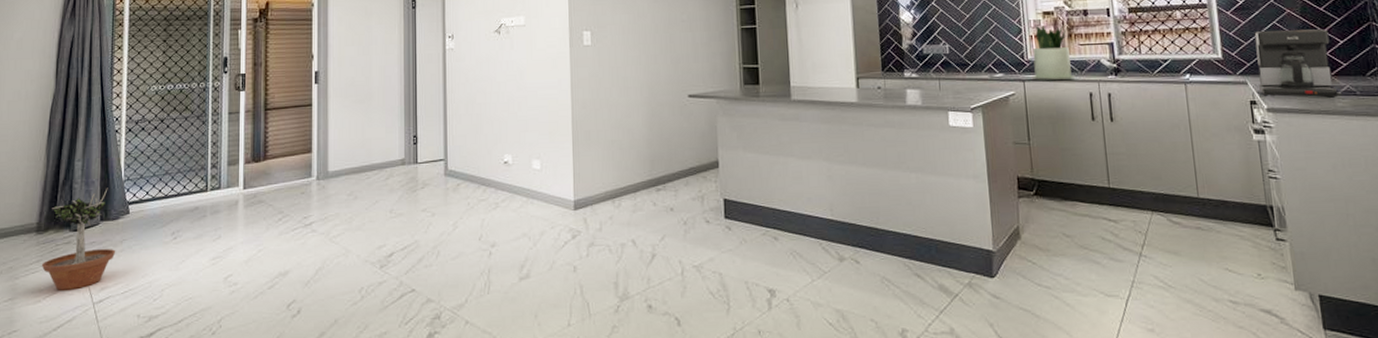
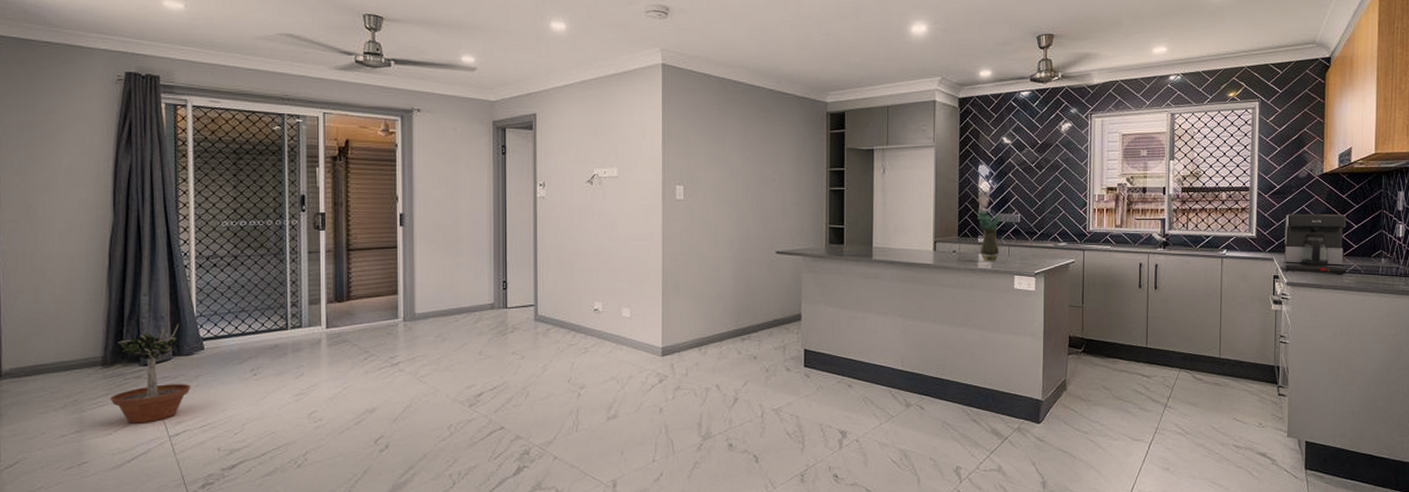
vase: none [900,41,930,98] -> present [976,208,1000,262]
planter: present [1031,24,1076,81] -> none [1090,199,1129,251]

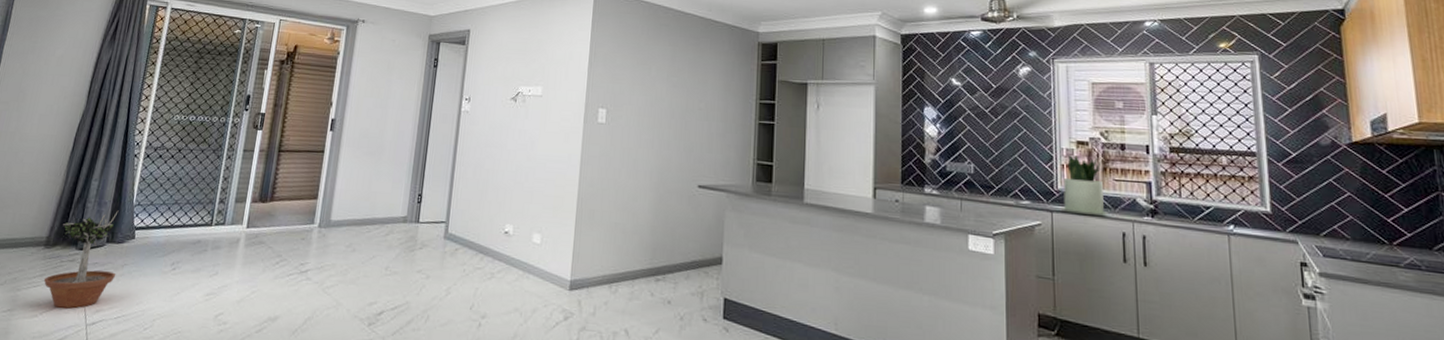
vase: present [976,208,1000,262] -> none [922,154,951,217]
planter: none [1090,199,1129,251] -> present [1060,154,1108,217]
coffee maker: present [1283,213,1347,275] -> none [1307,187,1401,269]

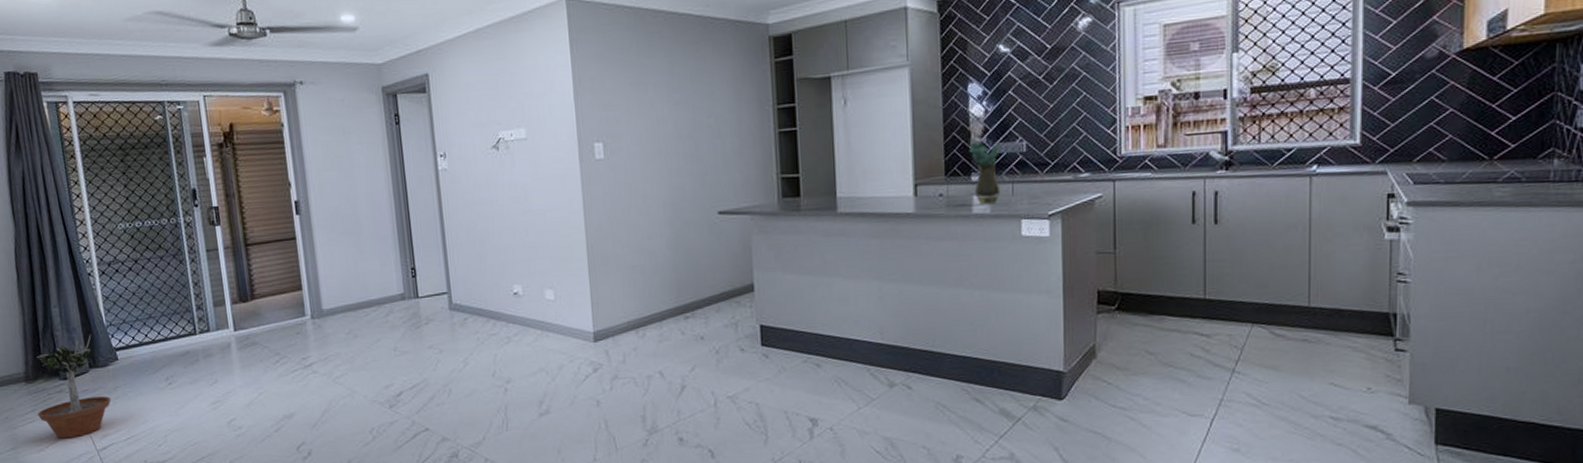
vase: none [922,154,951,217] -> present [967,139,1001,205]
planter: present [1060,154,1108,217] -> none [1123,110,1177,180]

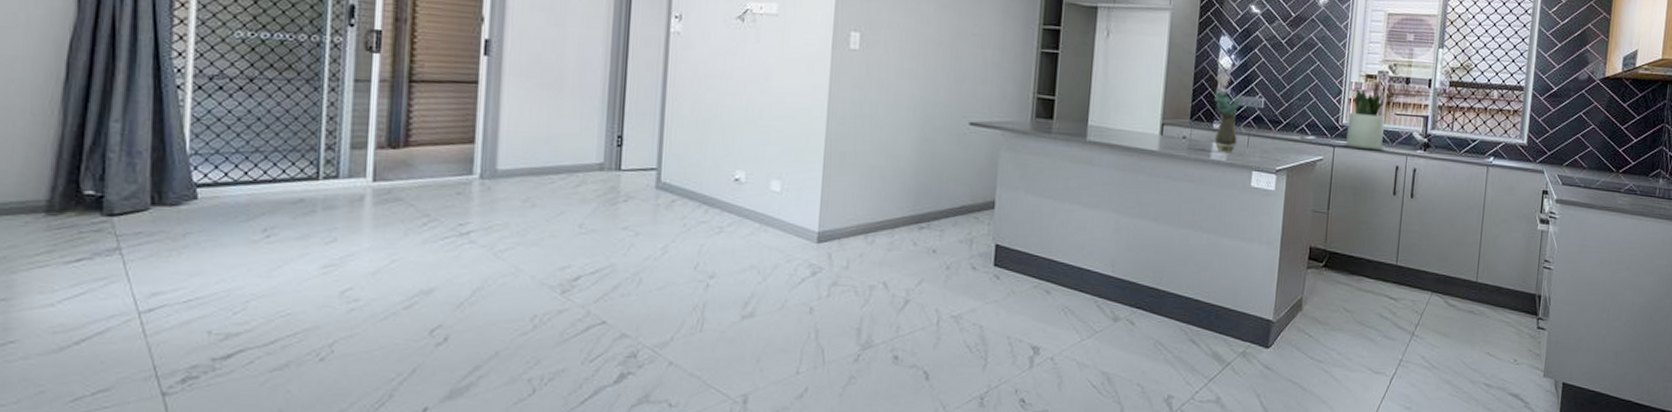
potted tree: present [37,334,111,439] -> none [54,162,176,293]
planter: none [1123,110,1177,180] -> present [1342,88,1387,151]

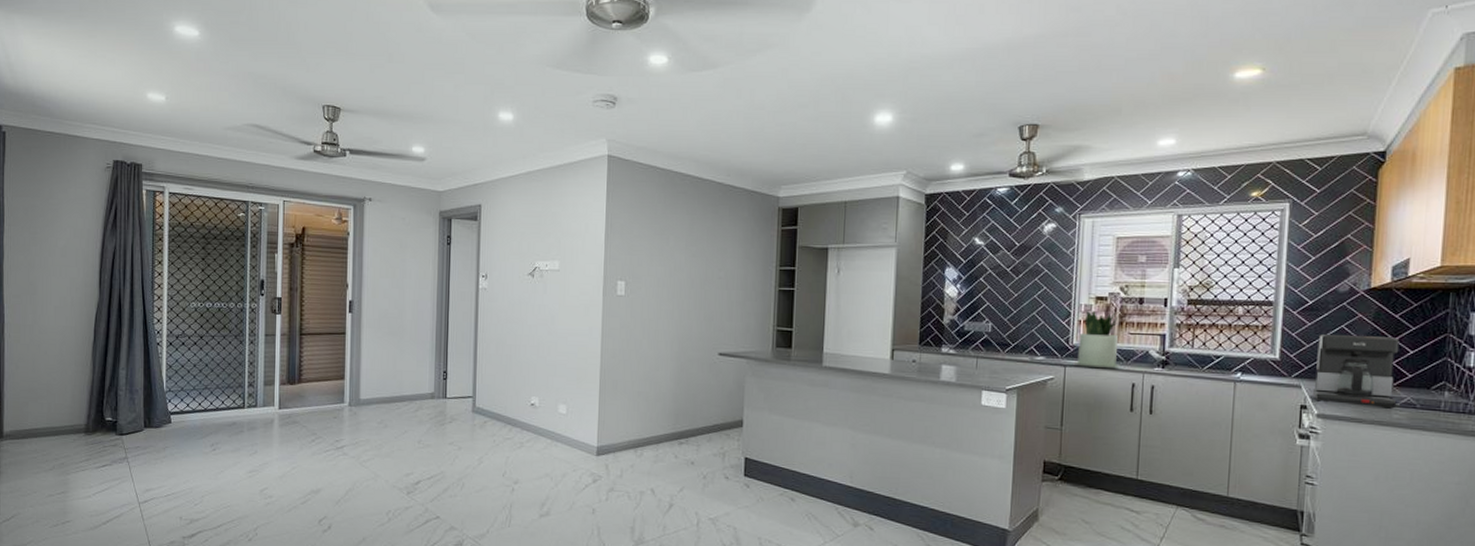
vase: present [1213,88,1242,154] -> none [941,315,969,375]
coffee maker: none [1553,120,1626,195] -> present [1313,333,1400,409]

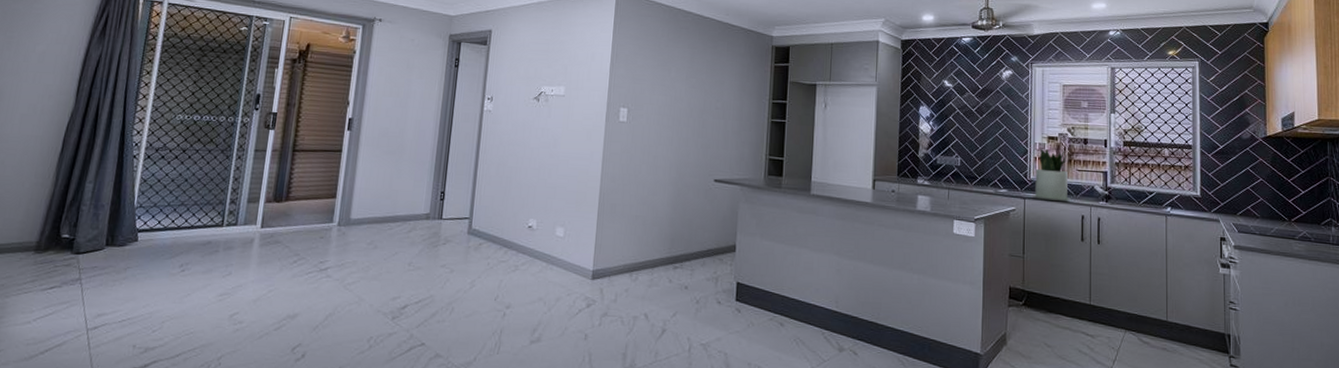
coffee maker: present [1313,333,1400,409] -> none [1229,174,1296,241]

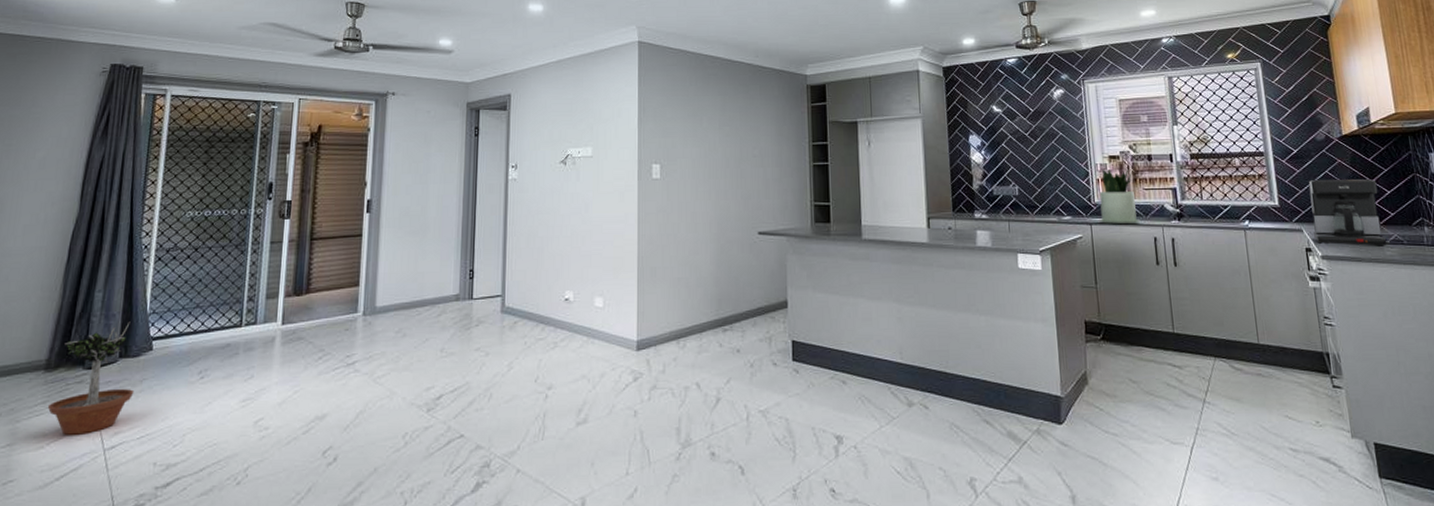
potted tree: none [36,213,119,314] -> present [47,321,135,435]
coffee maker: none [1229,174,1296,241] -> present [1308,178,1387,246]

